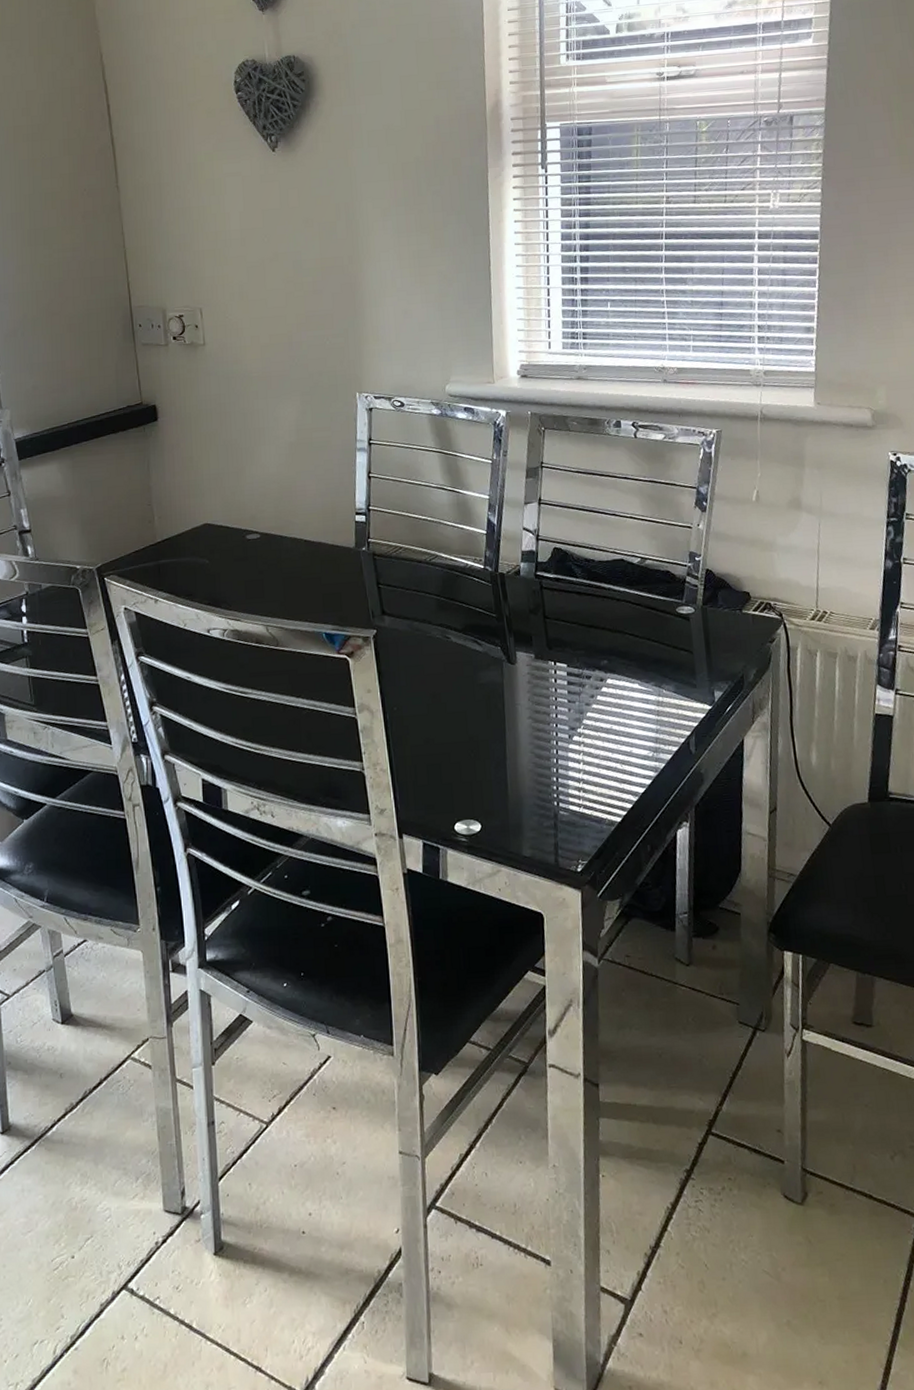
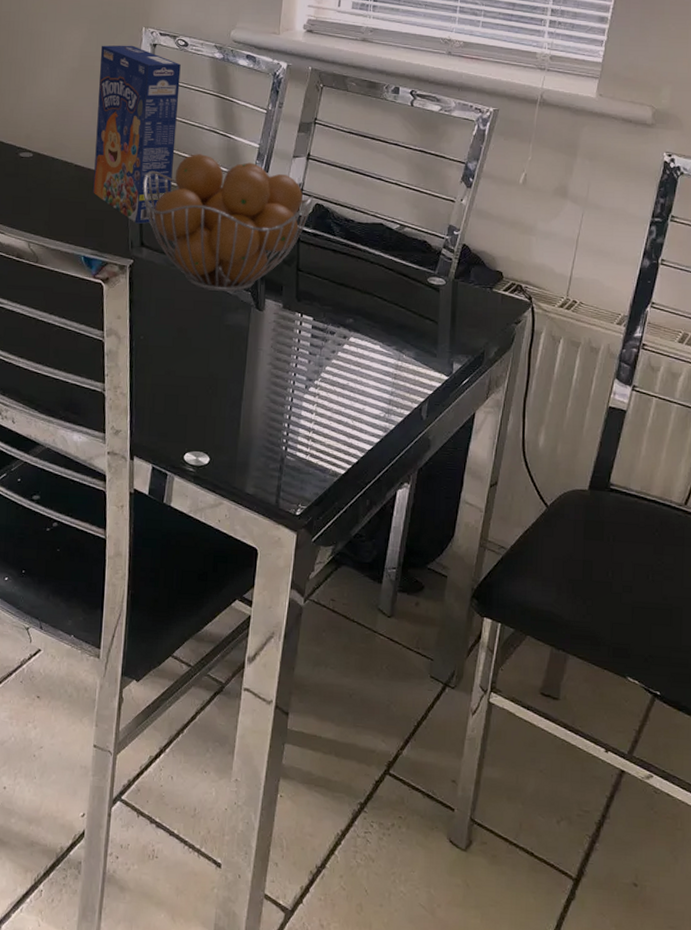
cereal box: none [316,412,406,592] -> present [93,45,181,224]
fruit basket: none [377,512,552,651] -> present [143,154,314,292]

